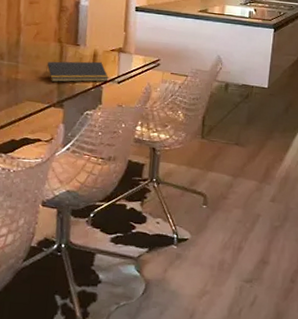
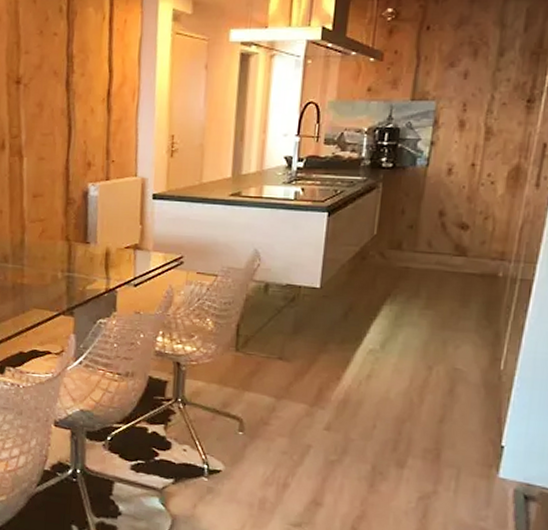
notepad: present [46,61,109,82] -> none [53,261,124,287]

